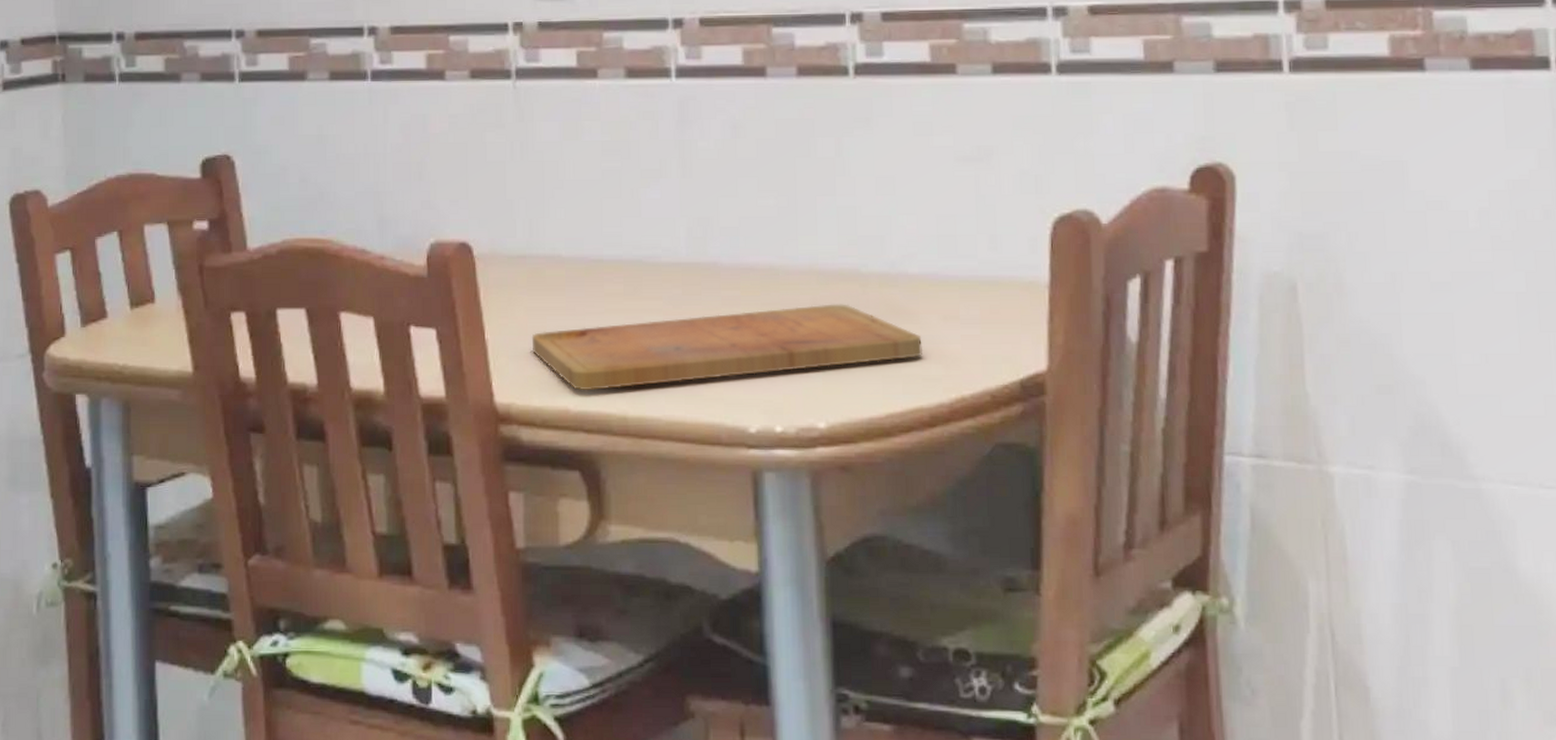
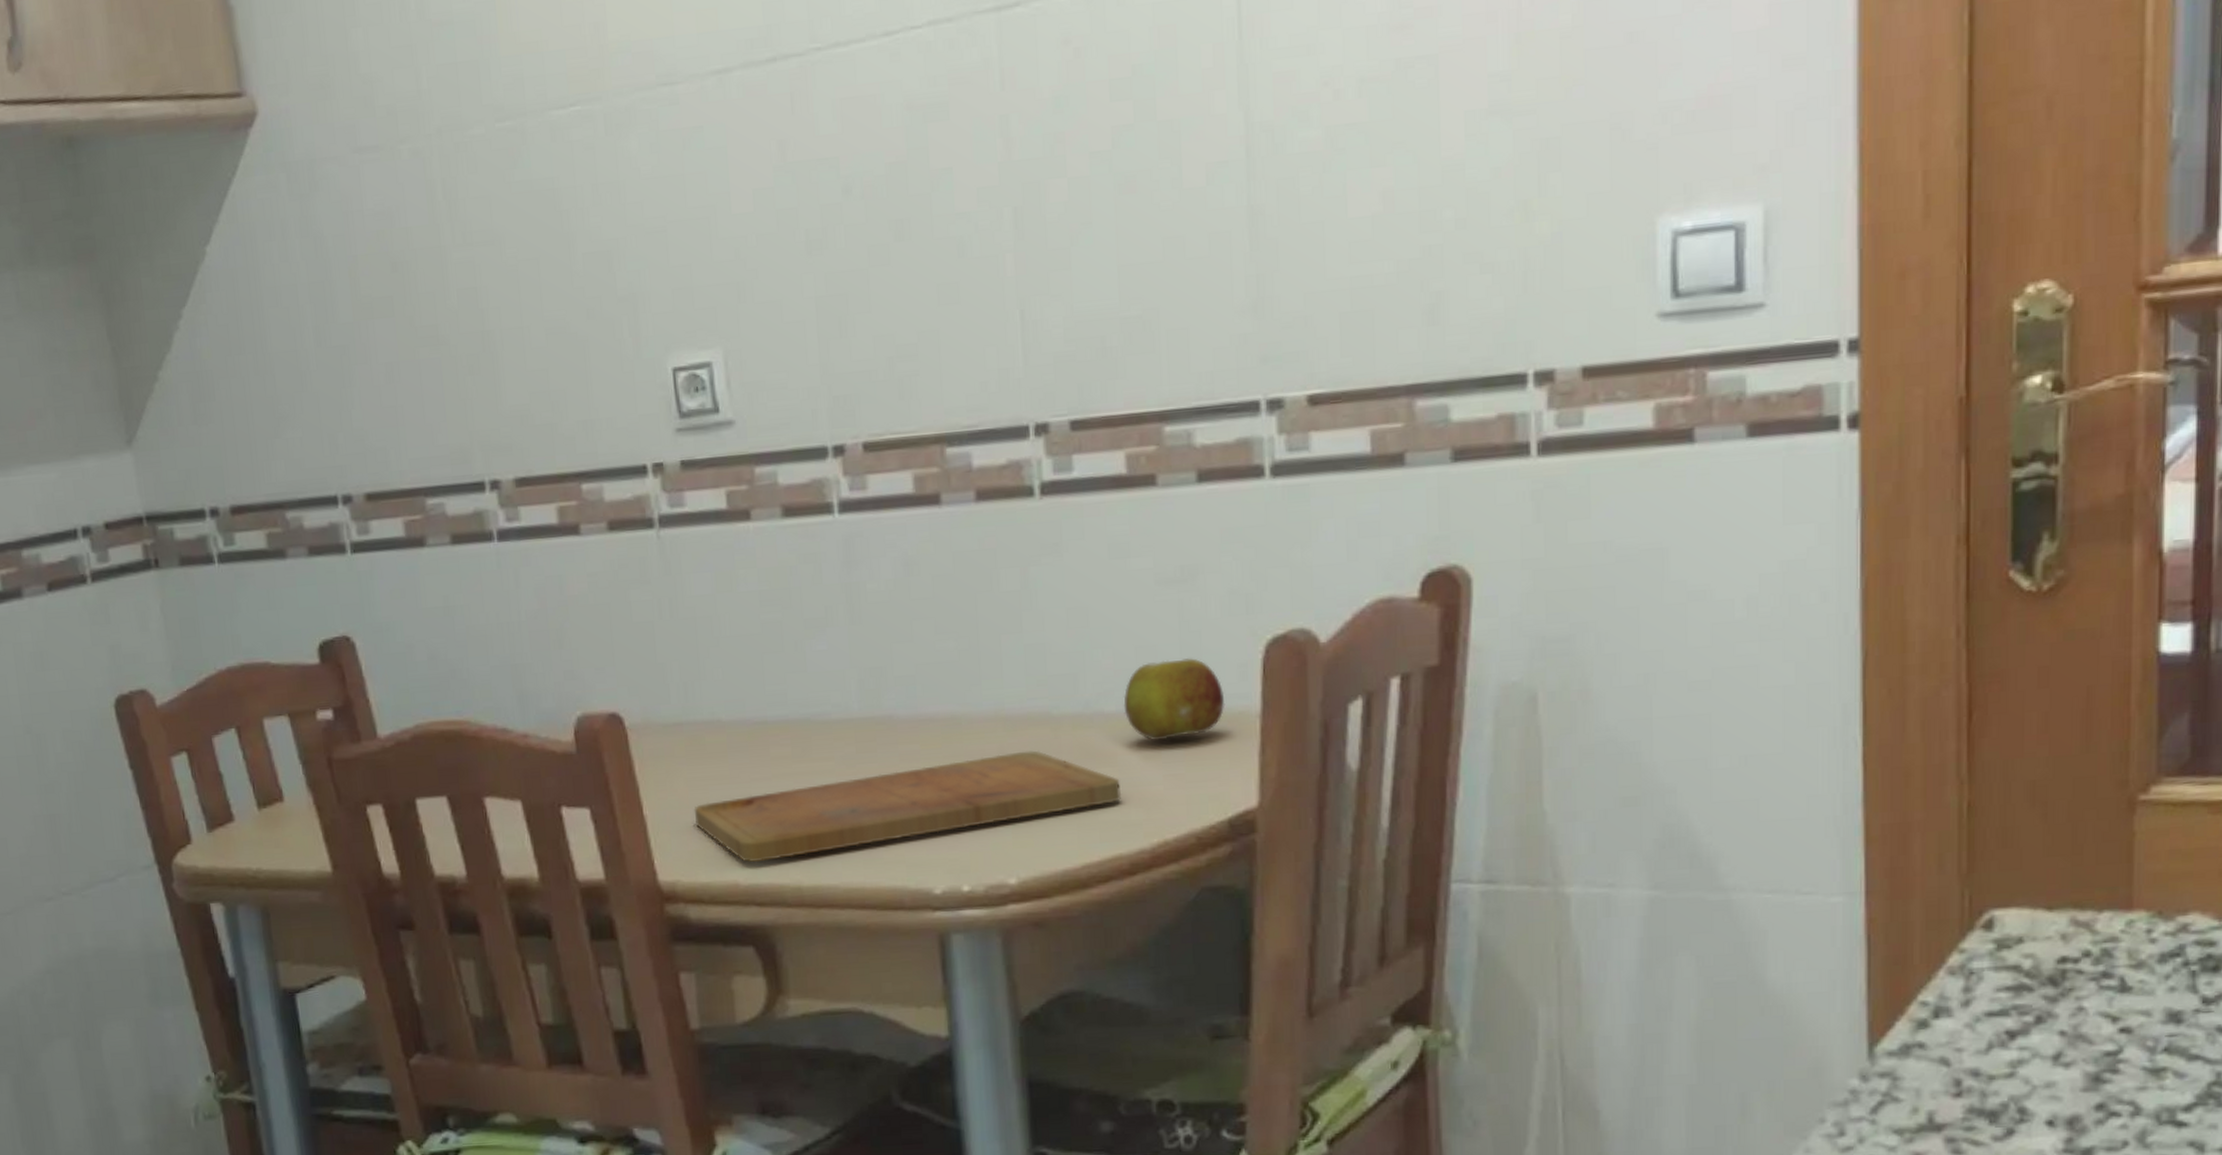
fruit: none [925,229,1017,303] -> present [1123,658,1225,741]

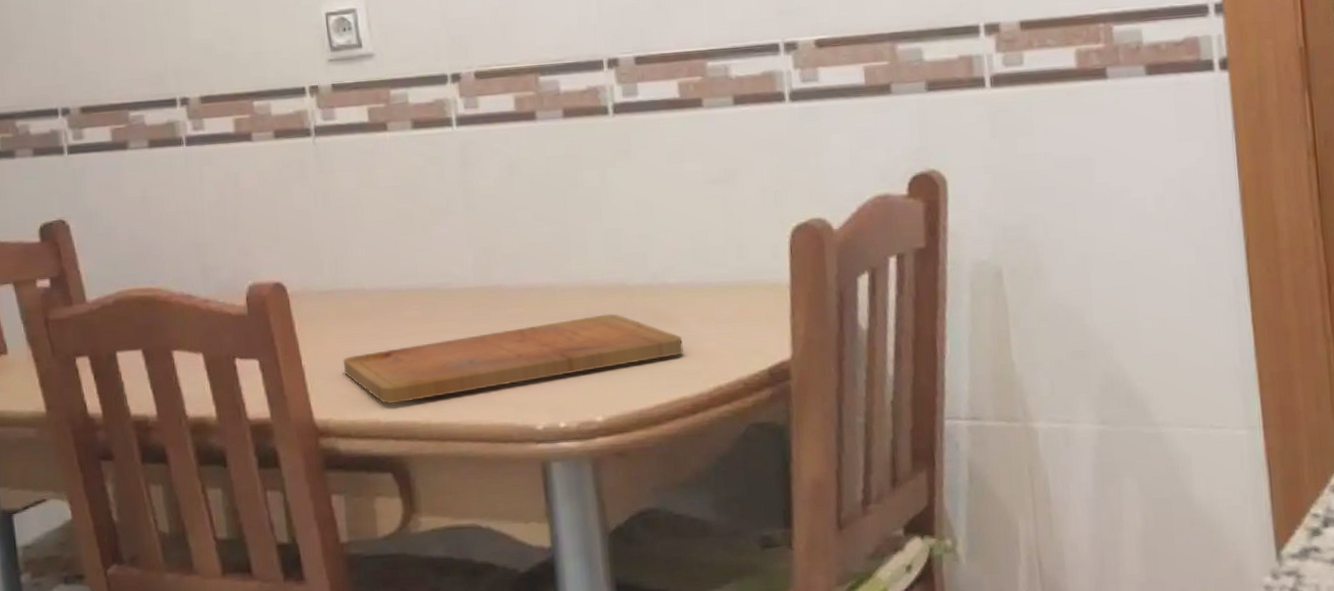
fruit: present [1123,658,1225,741] -> none [682,241,762,306]

